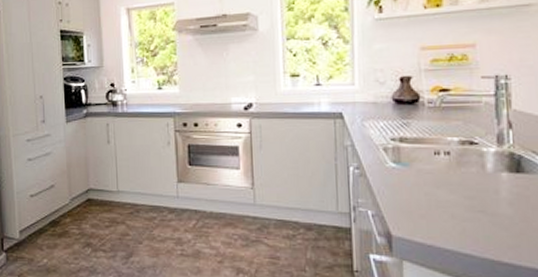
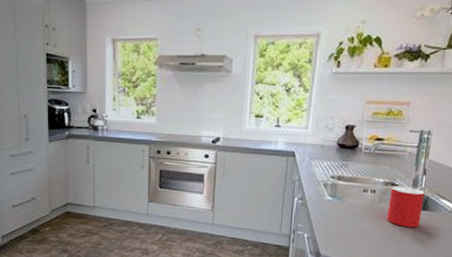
cup: none [469,144,516,196] -> present [387,186,425,228]

